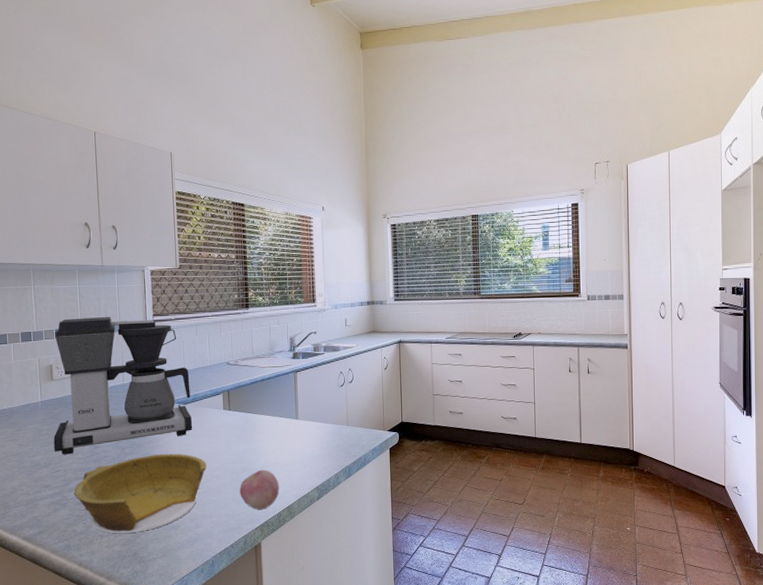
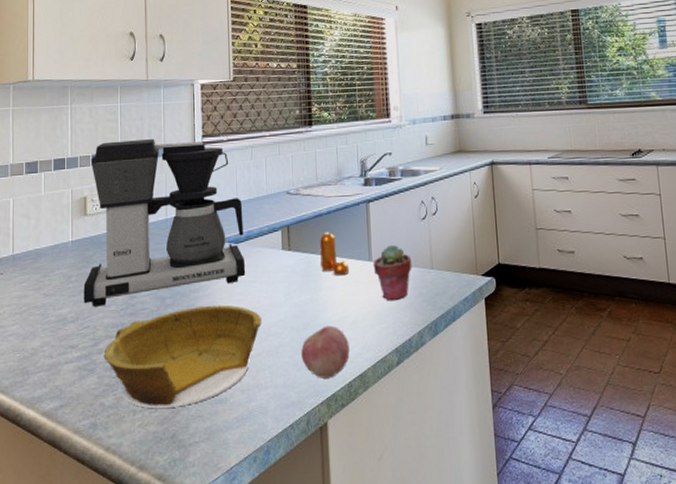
pepper shaker: none [255,396,280,431] -> present [320,232,350,276]
potted succulent: none [299,406,332,451] -> present [373,244,412,301]

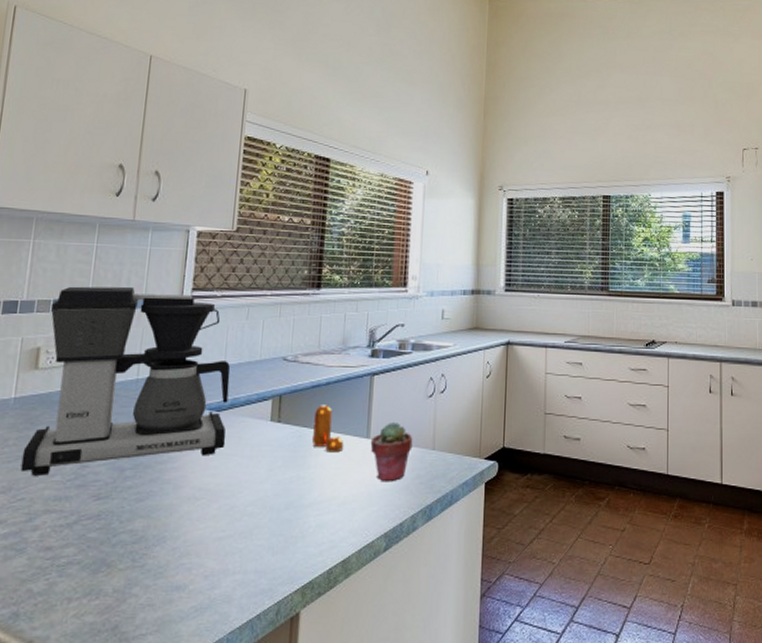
bowl: present [103,305,262,409] -> none [38,479,238,597]
apple: present [301,325,350,378] -> none [278,506,334,564]

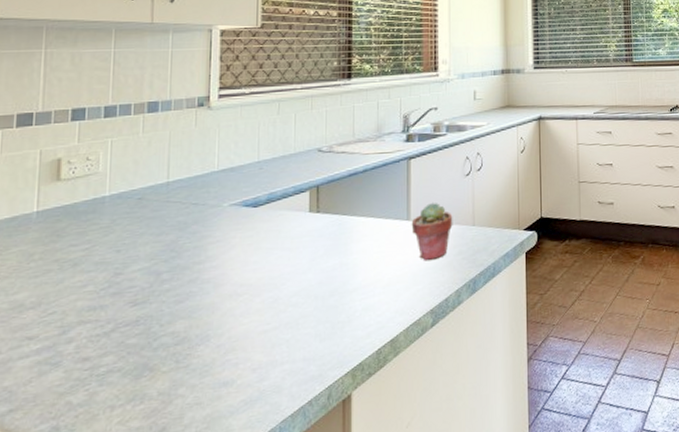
coffee maker: present [20,286,231,476] -> none [49,90,265,288]
pepper shaker: present [311,404,344,453] -> none [352,191,385,238]

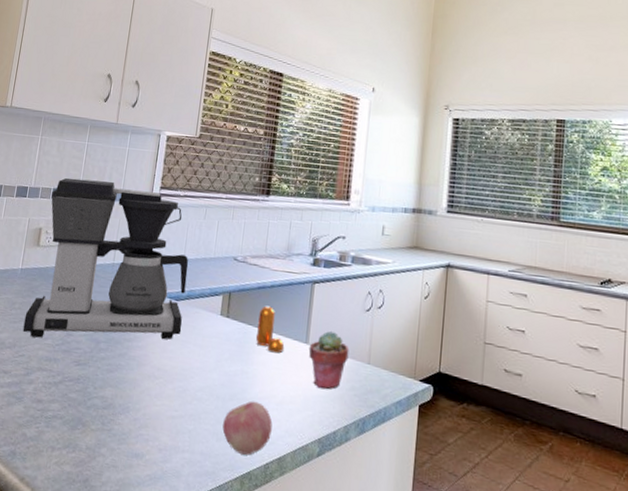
coffee maker: none [49,90,265,288] -> present [22,178,189,340]
apple: none [325,290,381,348] -> present [222,401,273,456]
pepper shaker: none [352,191,385,238] -> present [255,305,285,353]

